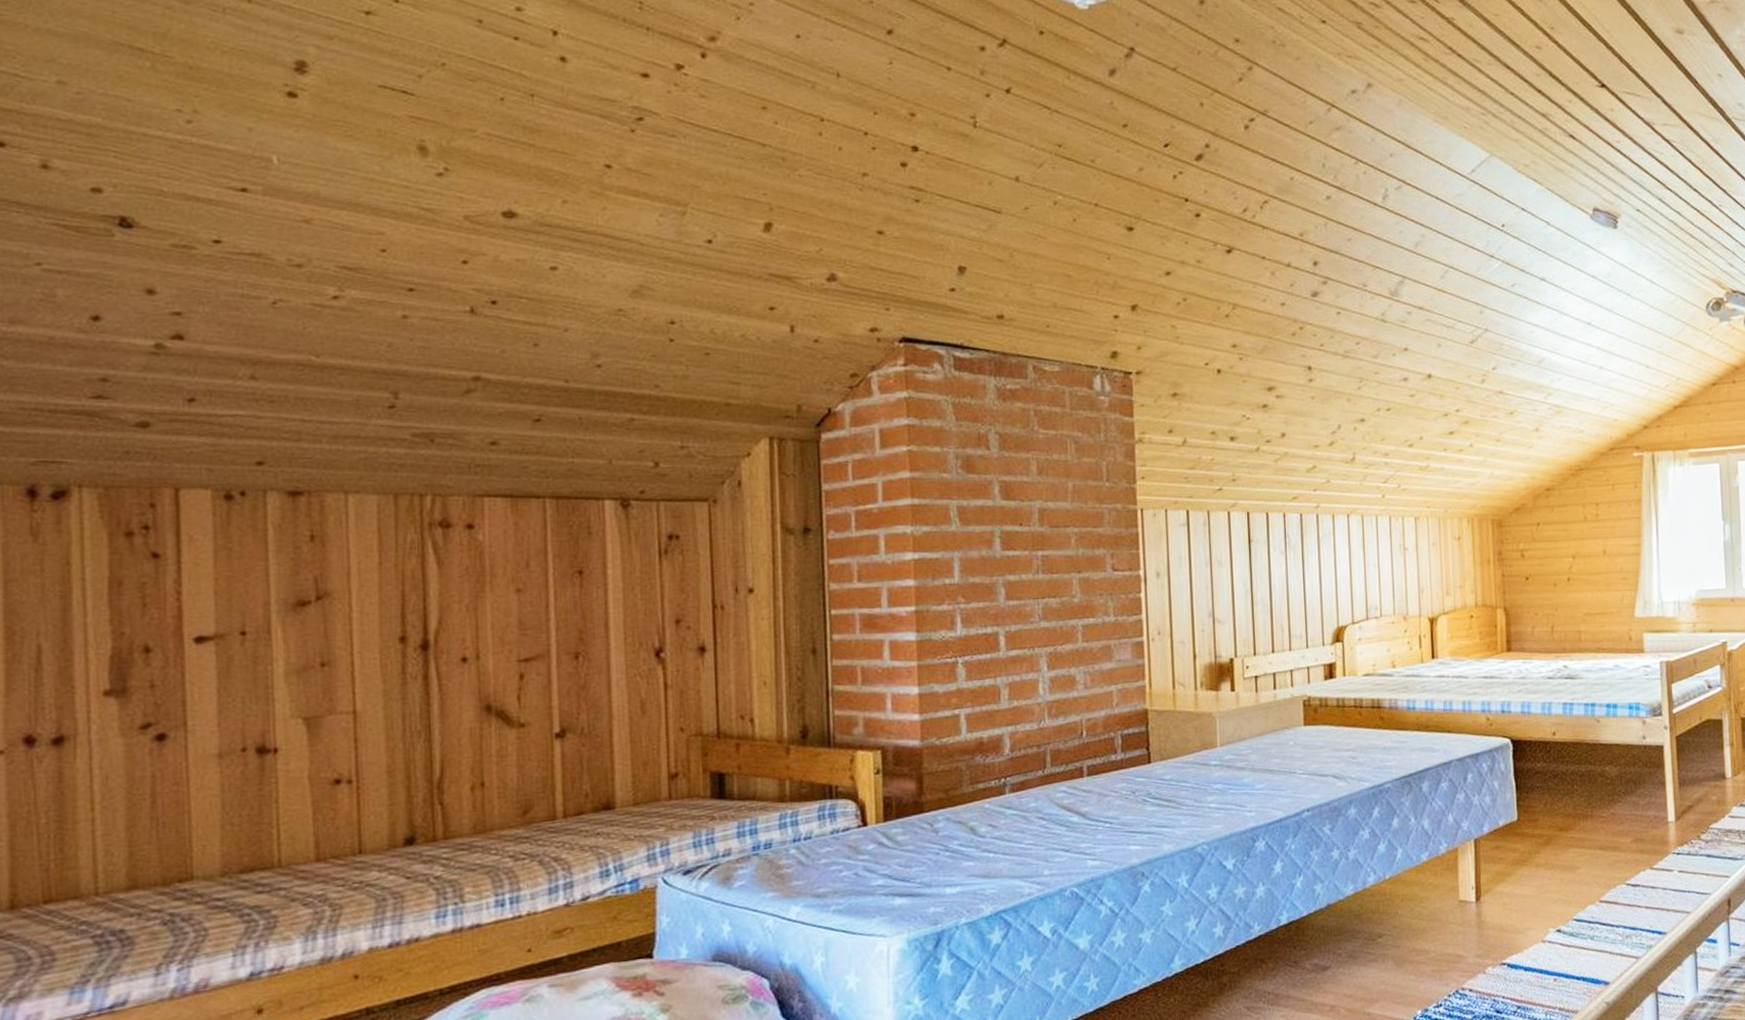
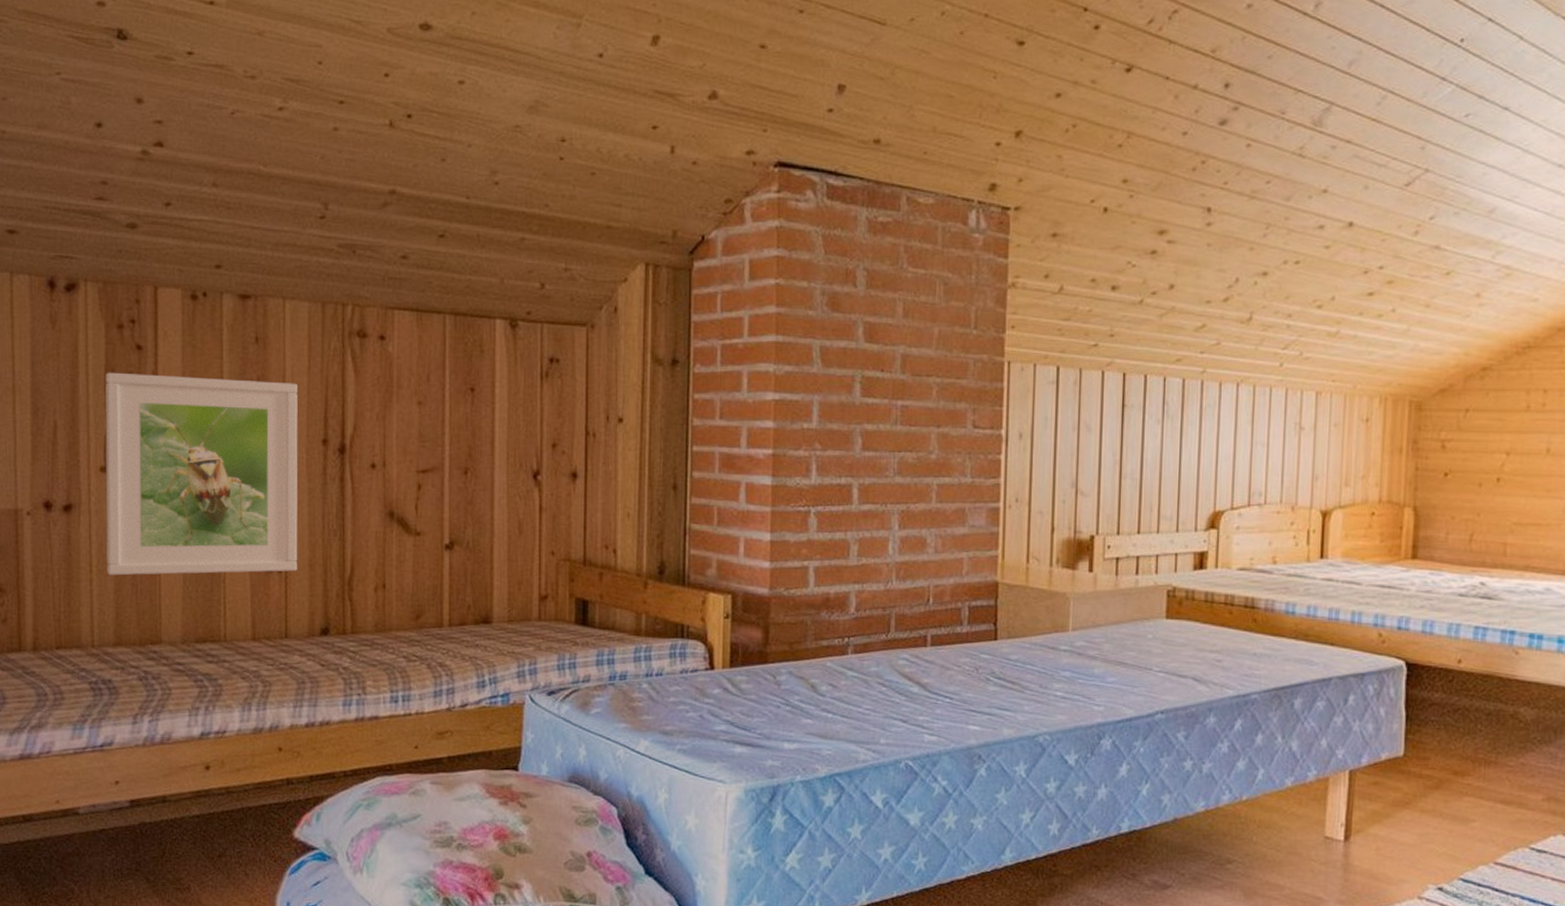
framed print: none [109,580,372,811] -> present [105,372,298,576]

